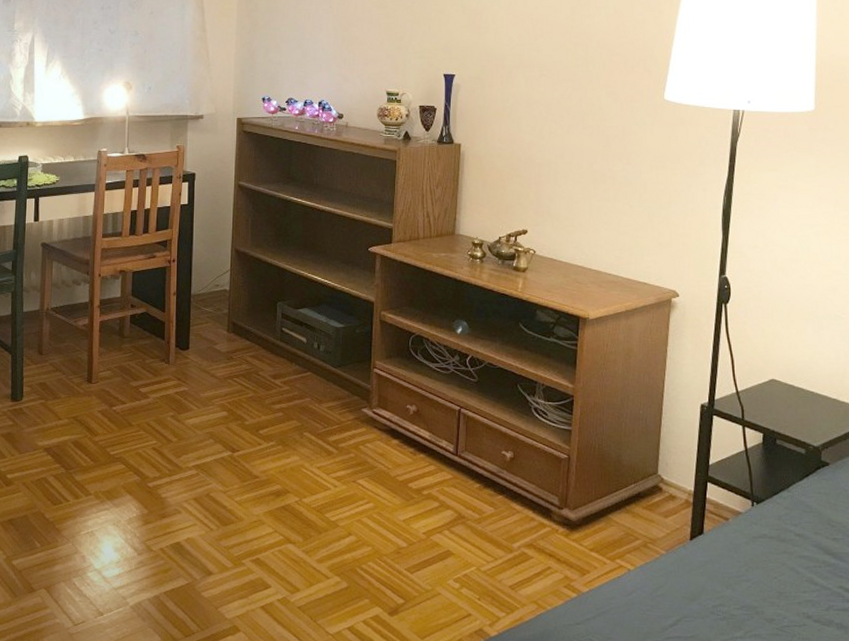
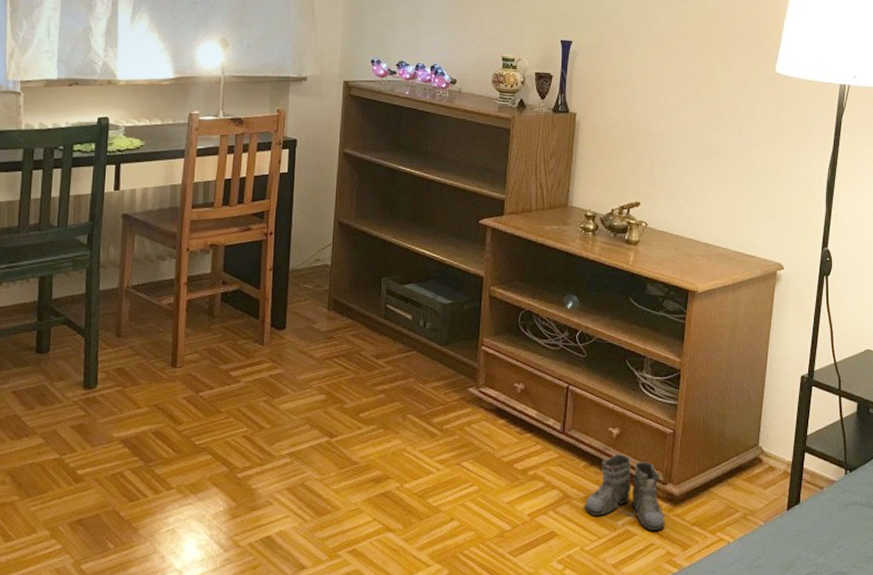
boots: none [480,477,566,554] -> present [585,454,670,530]

